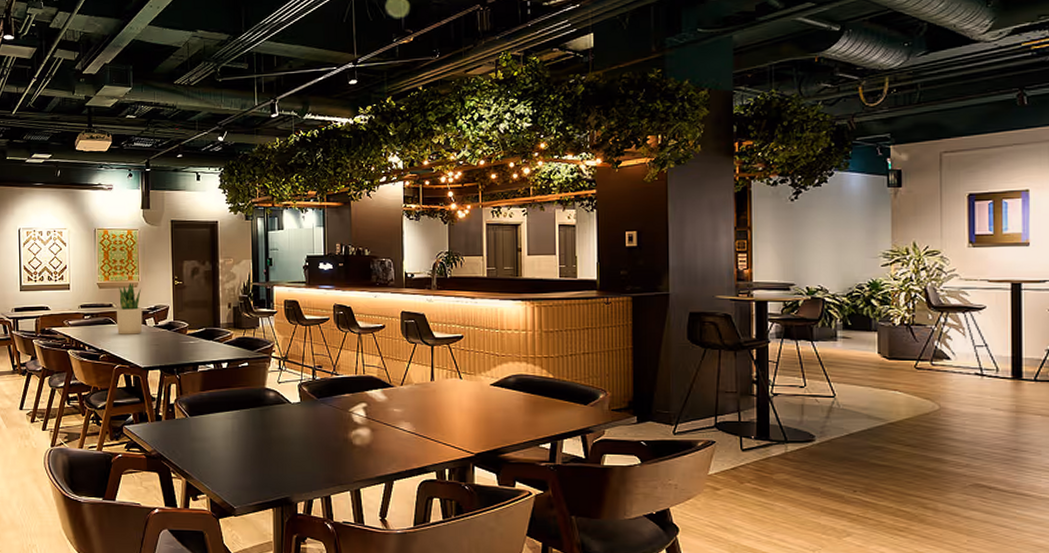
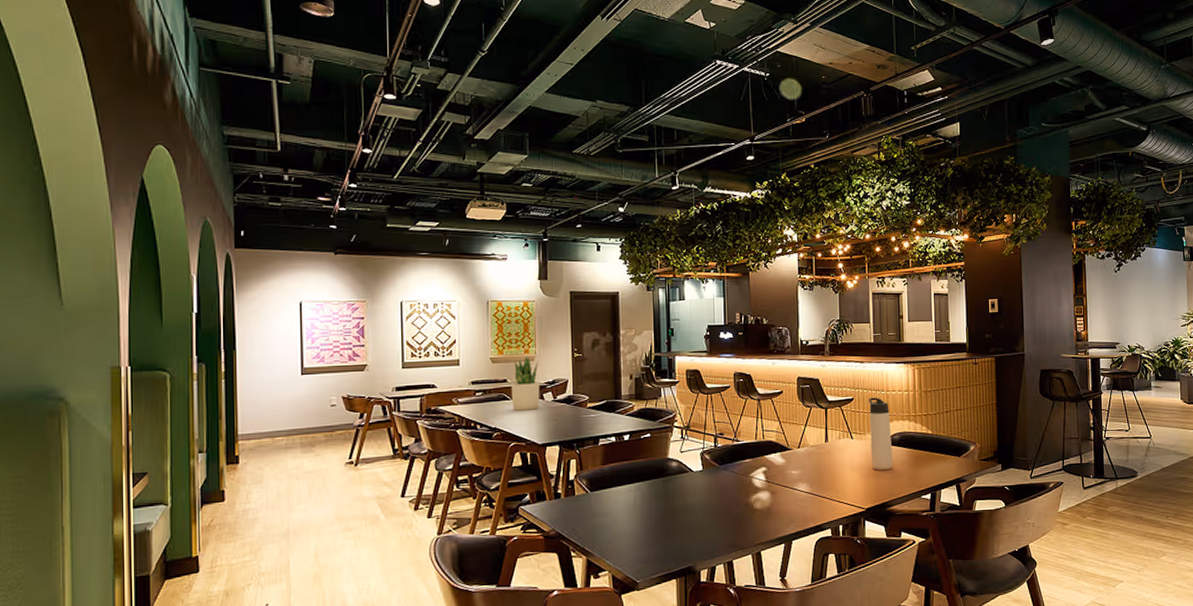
thermos bottle: none [479,336,508,414] -> present [868,397,893,470]

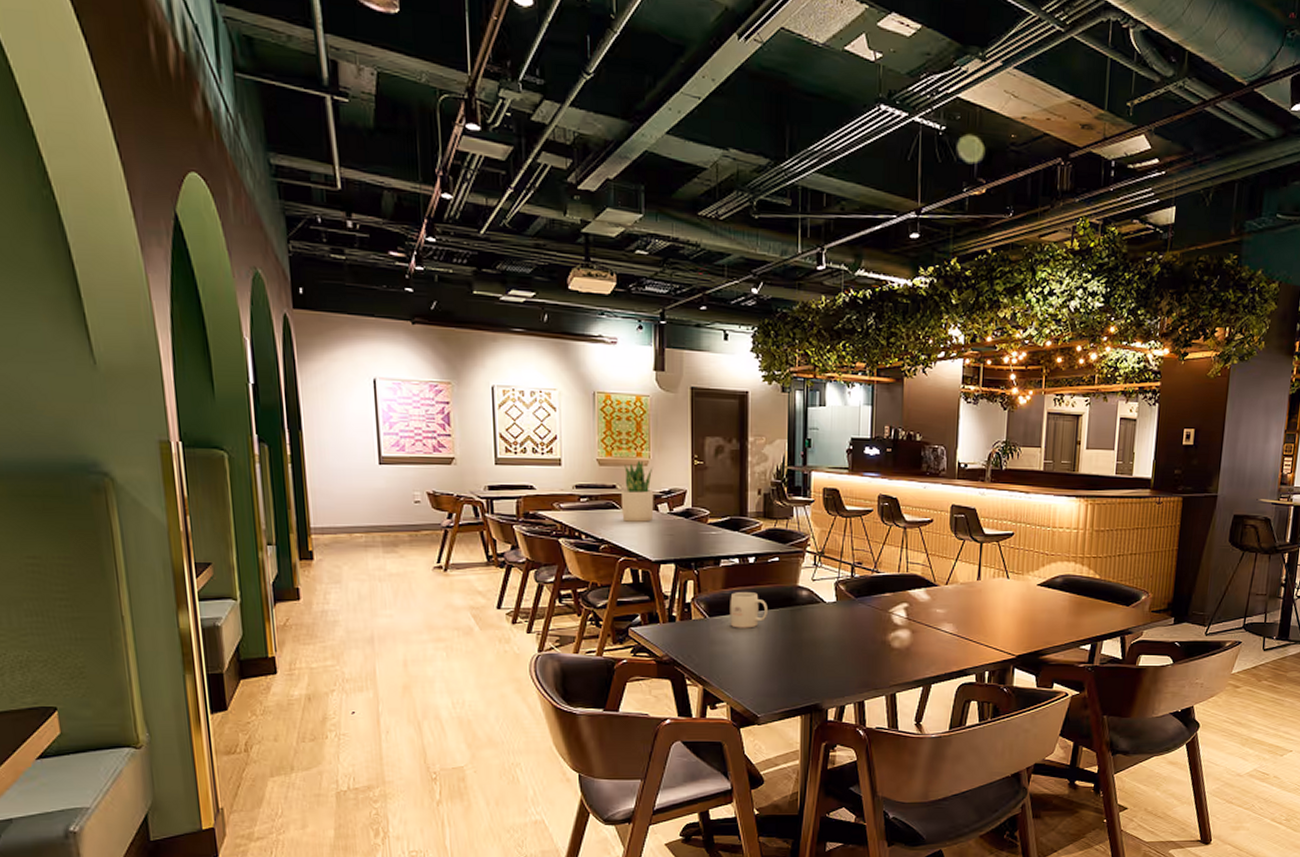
mug: none [608,467,642,501] -> present [730,592,768,628]
thermos bottle: present [868,397,893,470] -> none [1027,533,1054,615]

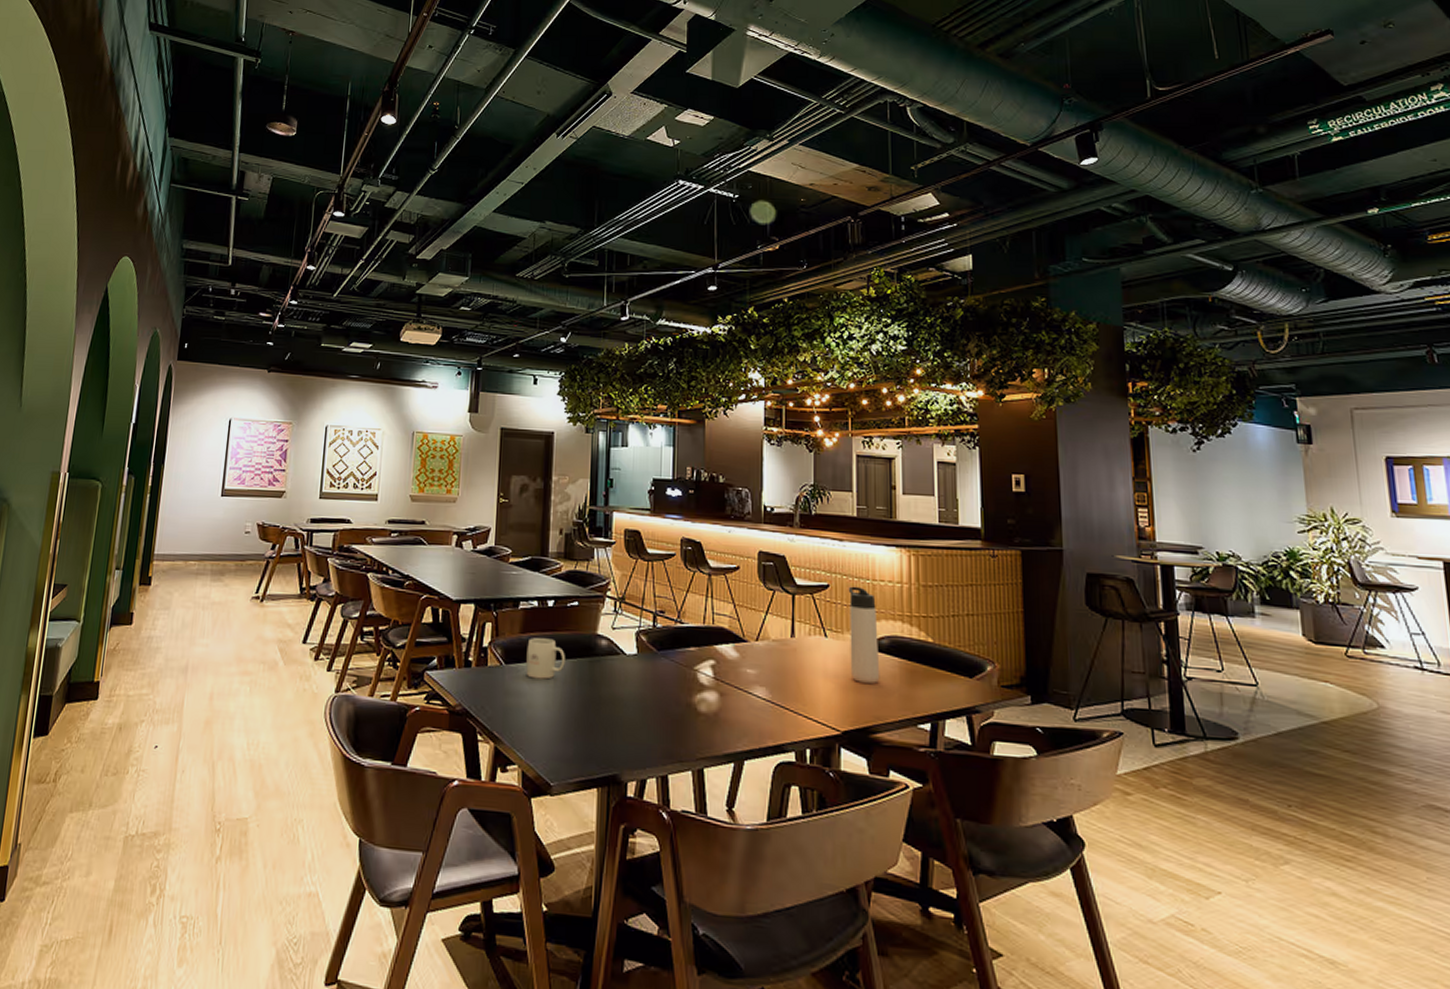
planter: present [622,460,654,522] -> none [428,497,461,559]
thermos bottle: none [1027,533,1054,615] -> present [848,586,880,684]

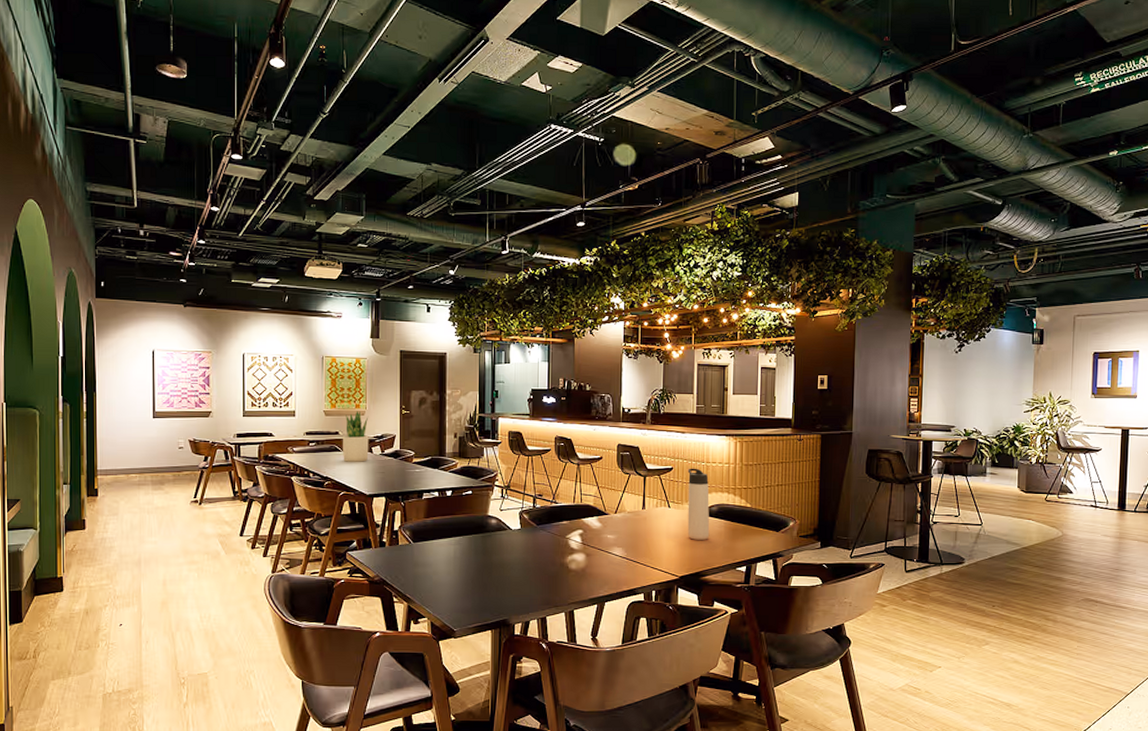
planter: none [428,497,461,559] -> present [343,411,369,462]
mug: present [526,638,565,680] -> none [431,521,462,552]

